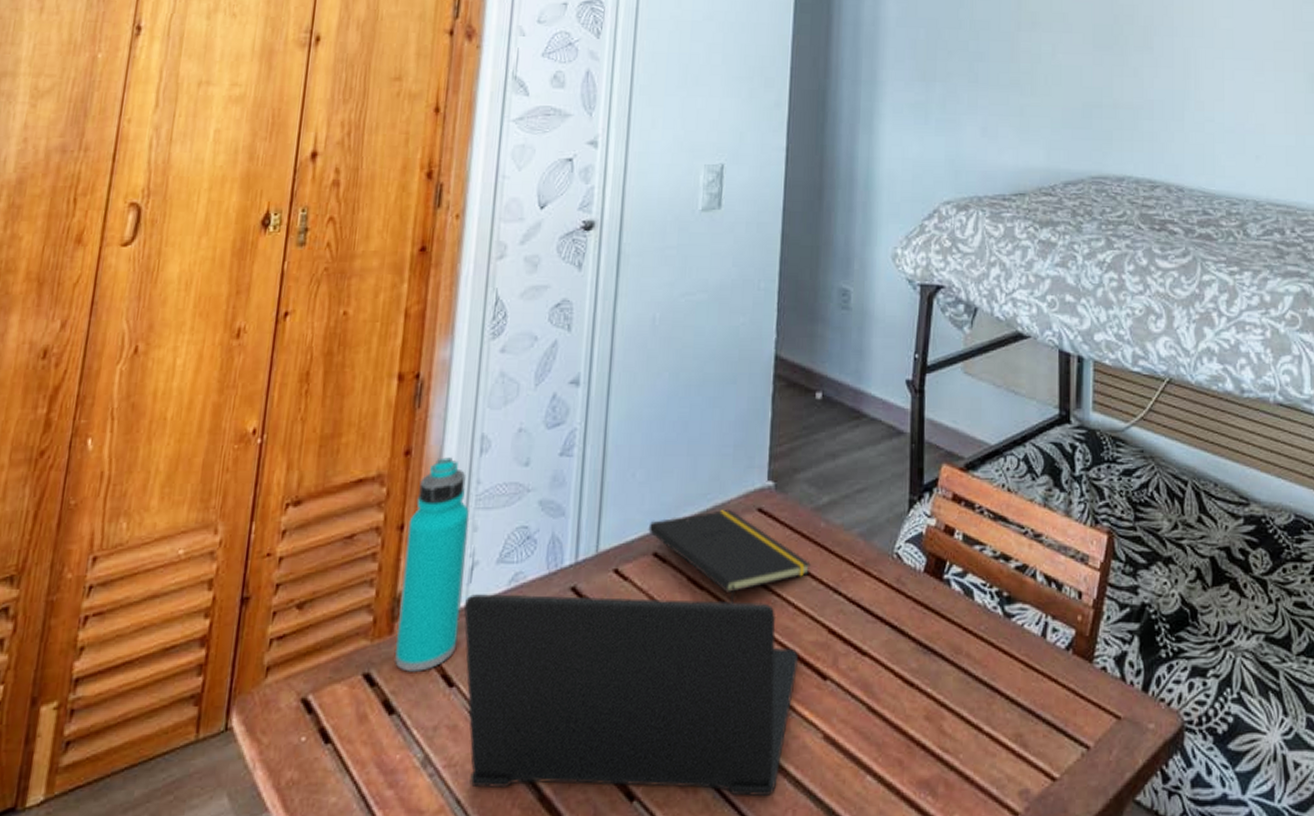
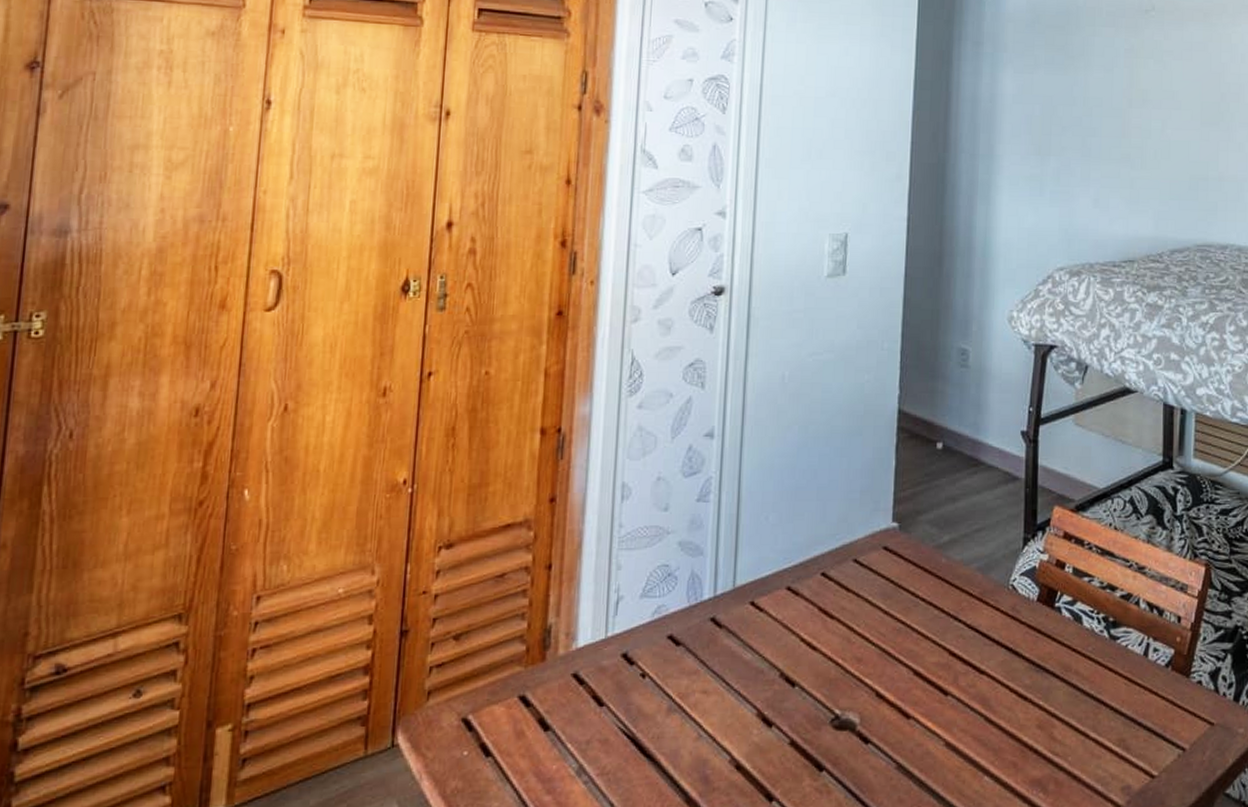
water bottle: present [394,457,470,672] -> none [547,504,614,694]
laptop: present [463,594,799,796] -> none [610,625,923,796]
notepad: present [648,508,811,603] -> none [781,547,933,630]

